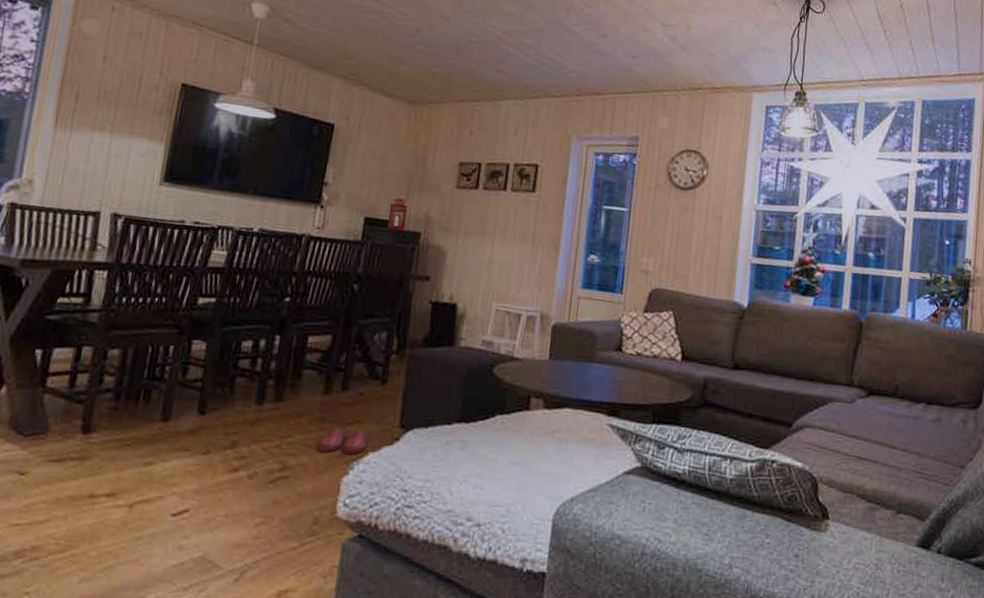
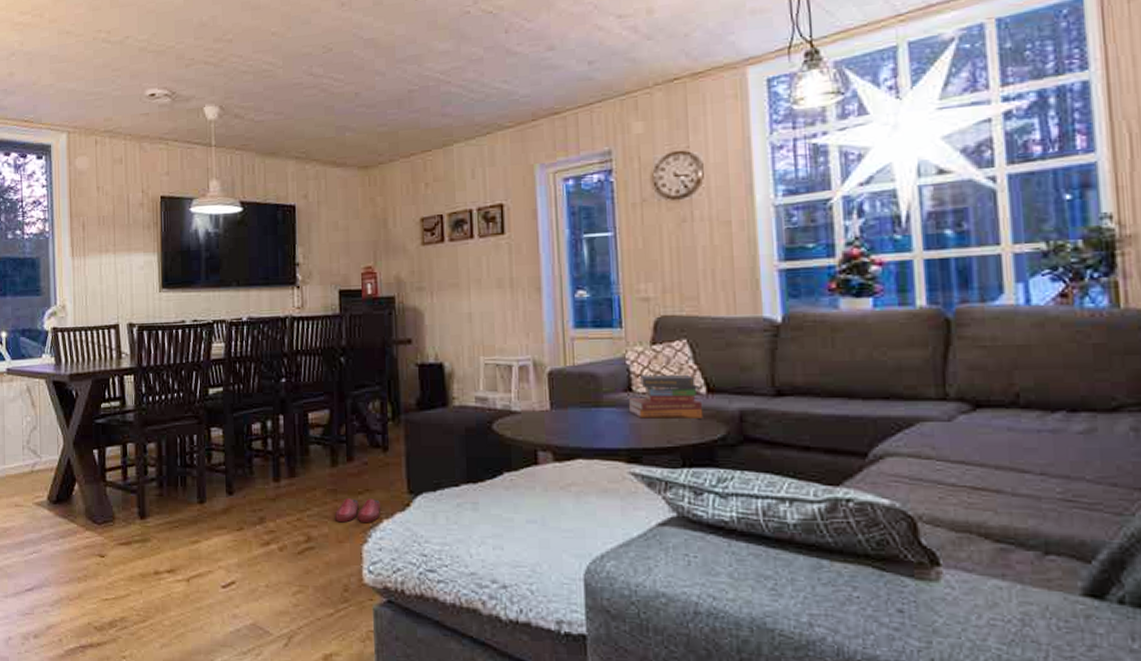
books: none [615,337,677,382] -> present [628,374,704,419]

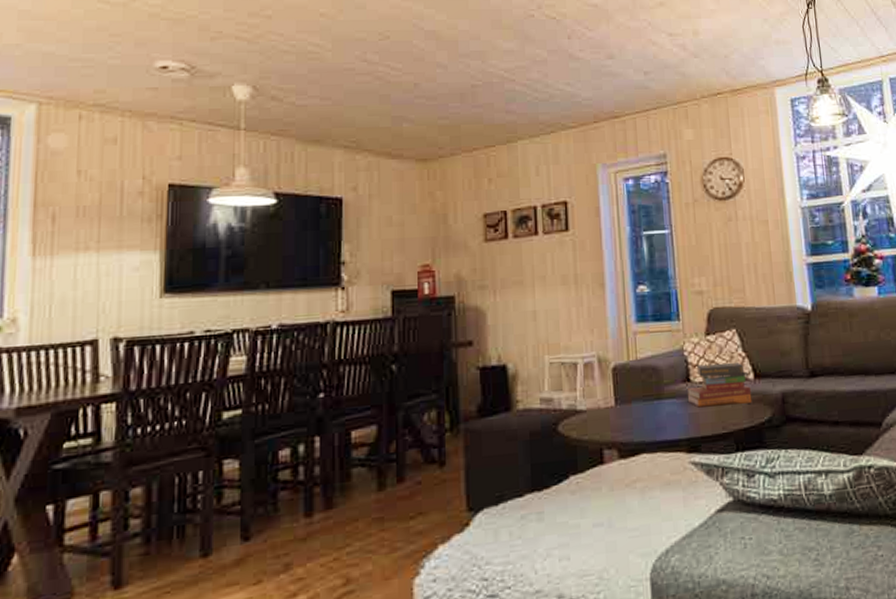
slippers: present [335,498,380,523] -> none [381,522,435,556]

